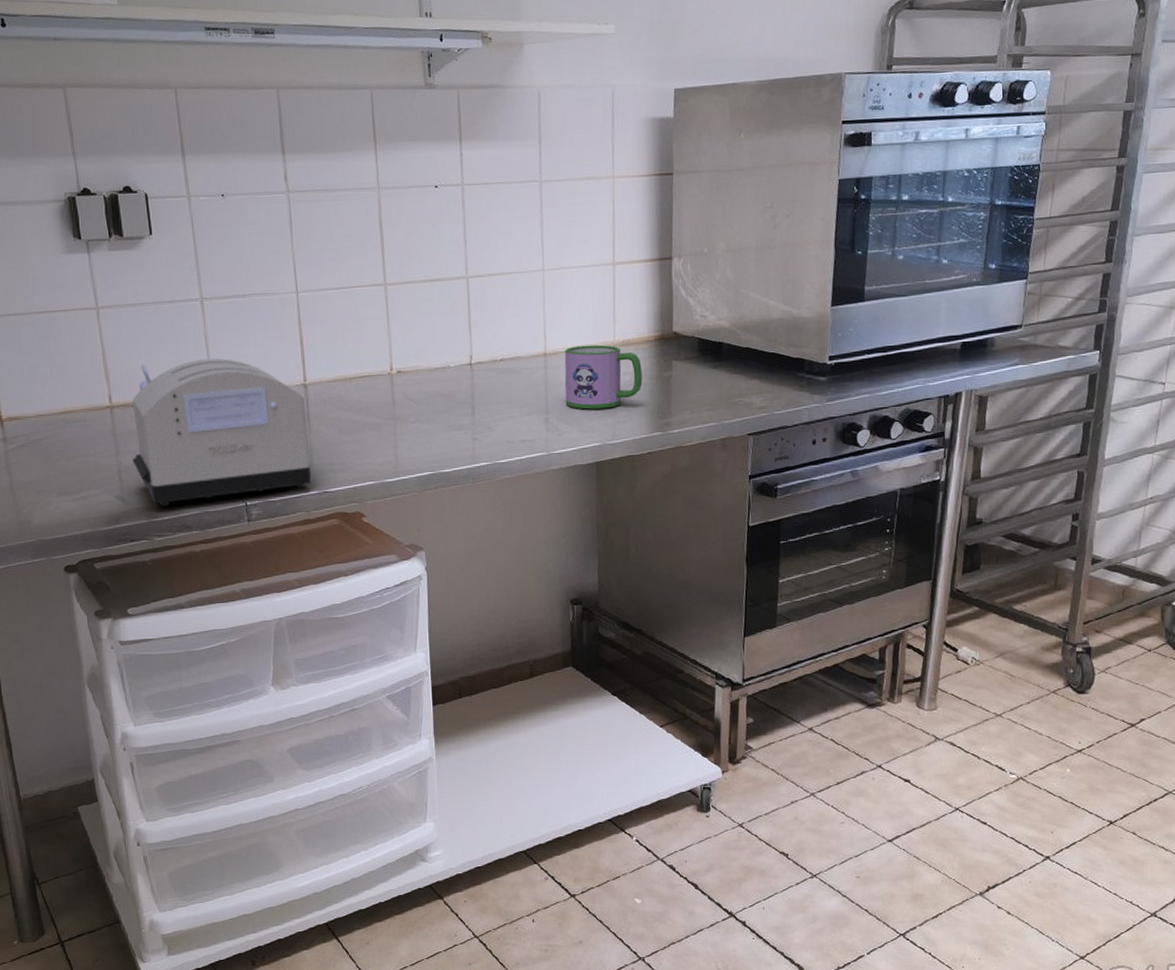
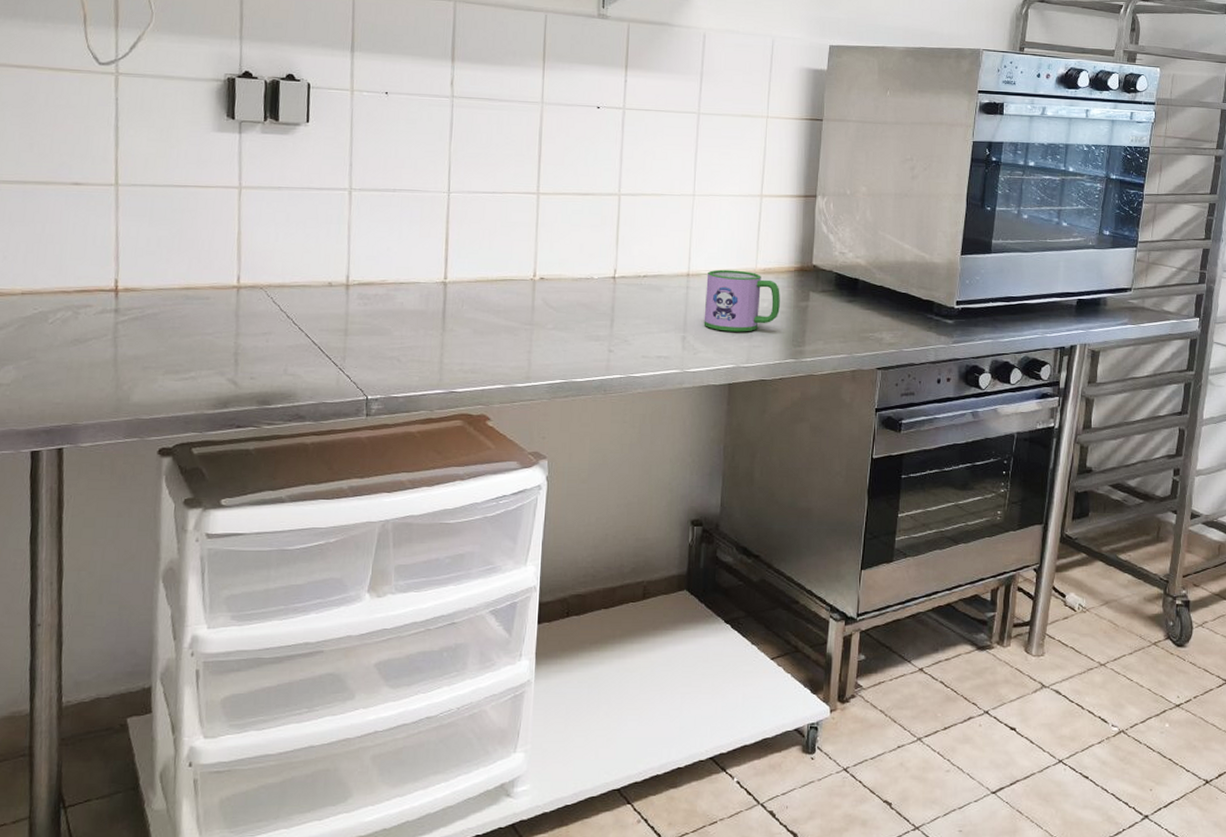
toaster: present [132,358,312,506] -> none [252,247,443,393]

